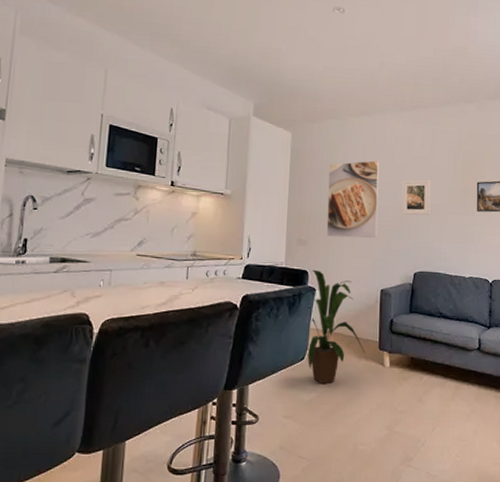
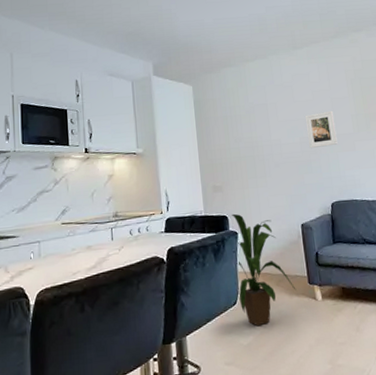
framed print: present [326,160,380,239] -> none [232,100,290,180]

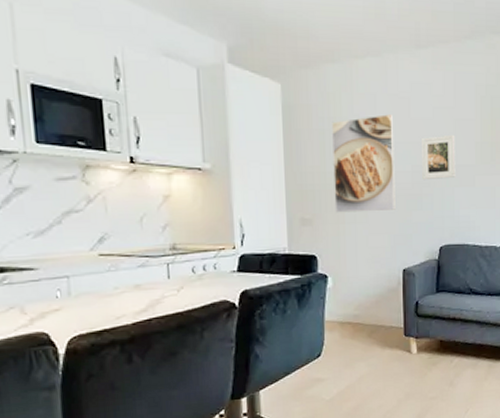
house plant: present [231,213,296,327] -> none [322,253,390,381]
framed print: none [232,100,290,180] -> present [332,114,396,213]

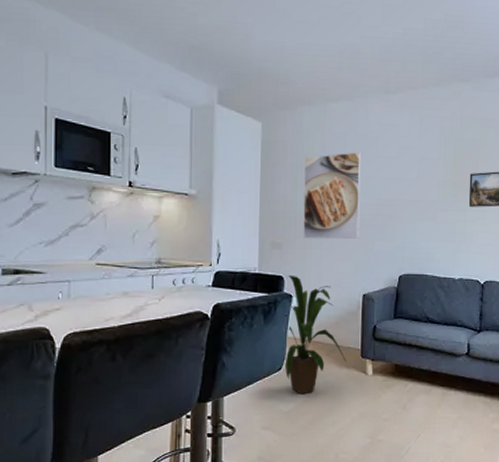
house plant: none [322,253,390,381] -> present [284,274,347,395]
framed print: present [422,134,456,181] -> none [386,172,419,213]

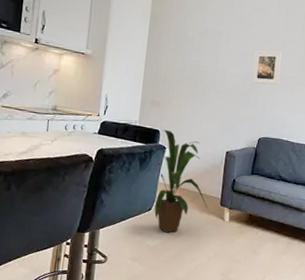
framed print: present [303,152,362,240] -> none [179,29,235,104]
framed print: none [386,172,419,213] -> present [251,50,283,85]

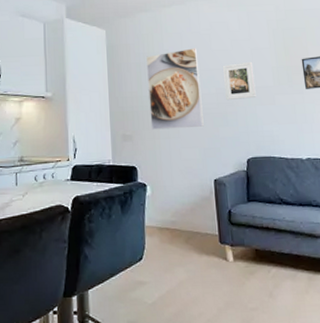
house plant: present [154,129,208,233] -> none [141,164,206,285]
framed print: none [179,29,235,104] -> present [146,48,204,130]

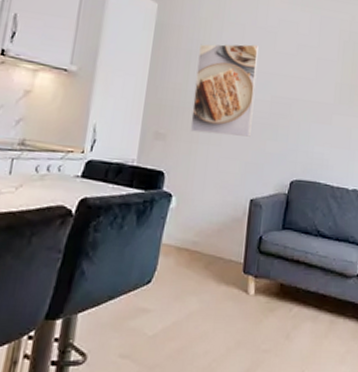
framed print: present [223,61,256,101] -> none [280,71,317,114]

